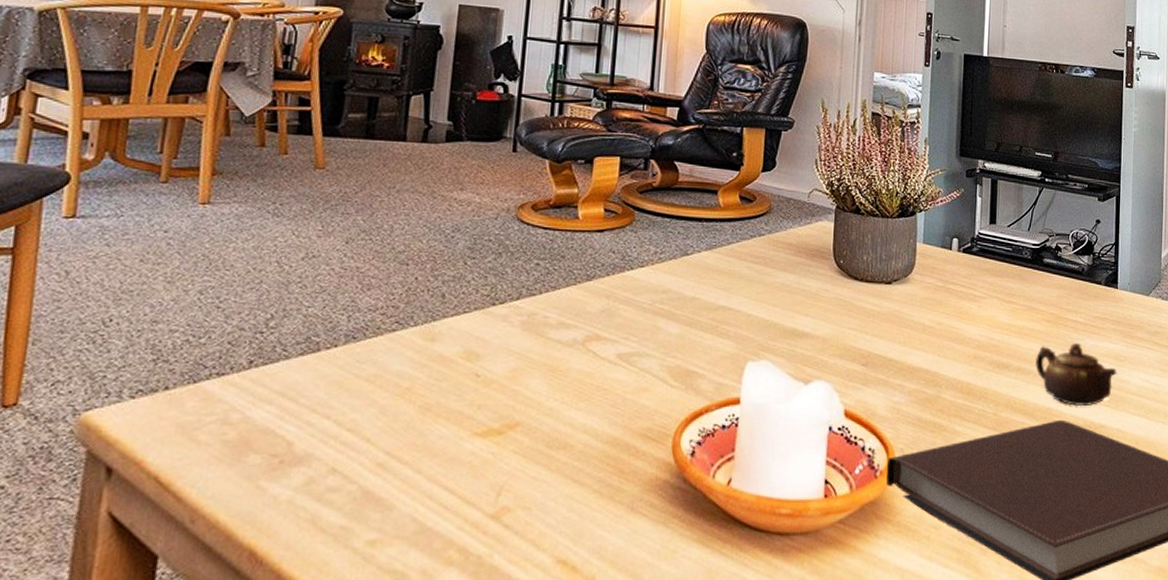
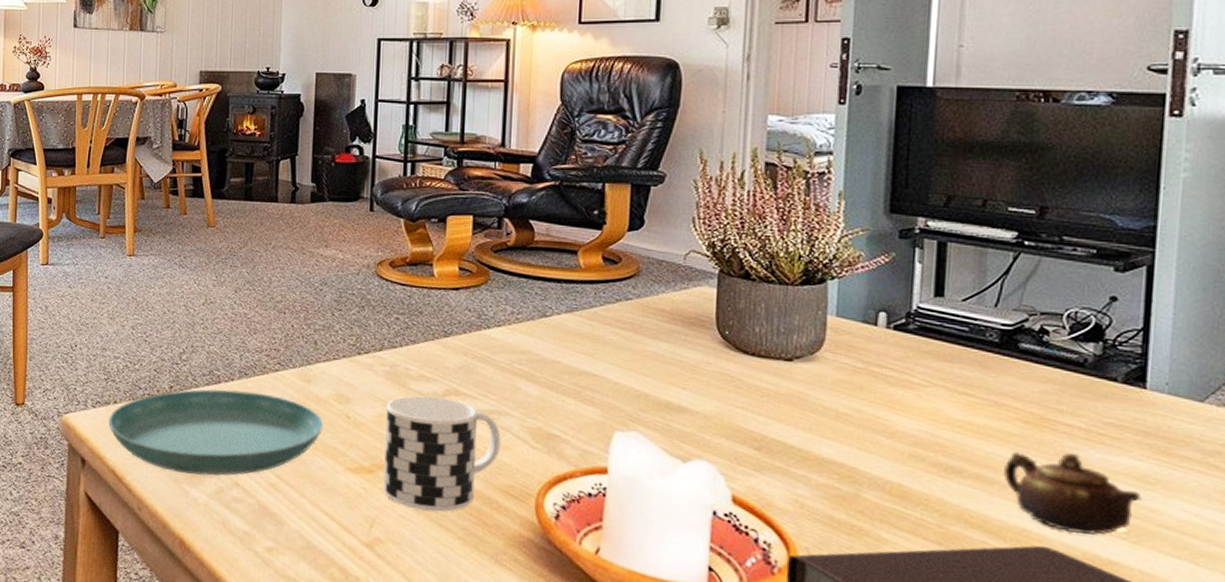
saucer: none [154,358,447,467] -> present [109,388,323,476]
cup: none [514,344,641,468] -> present [383,395,501,512]

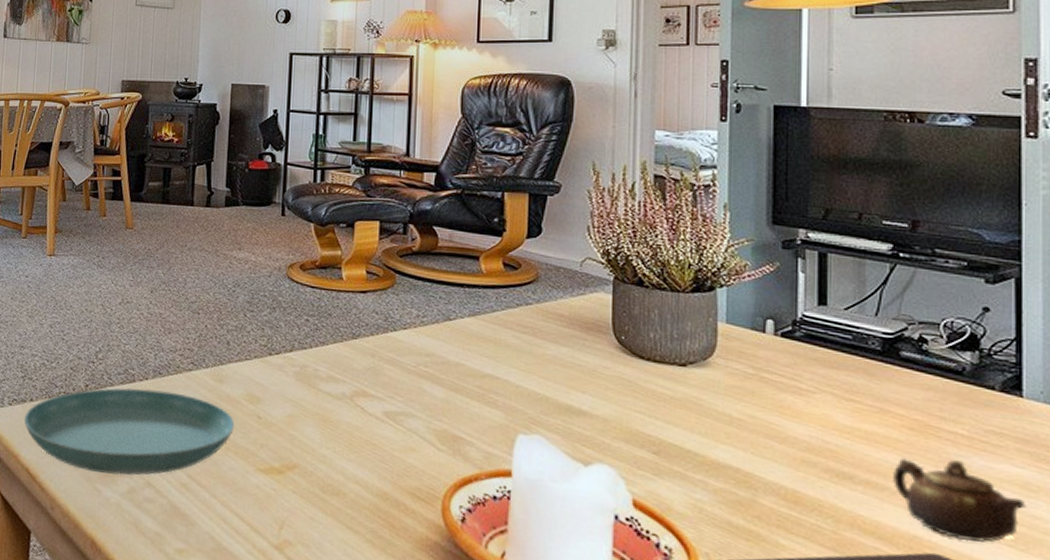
cup: present [383,395,501,512] -> none [293,396,408,514]

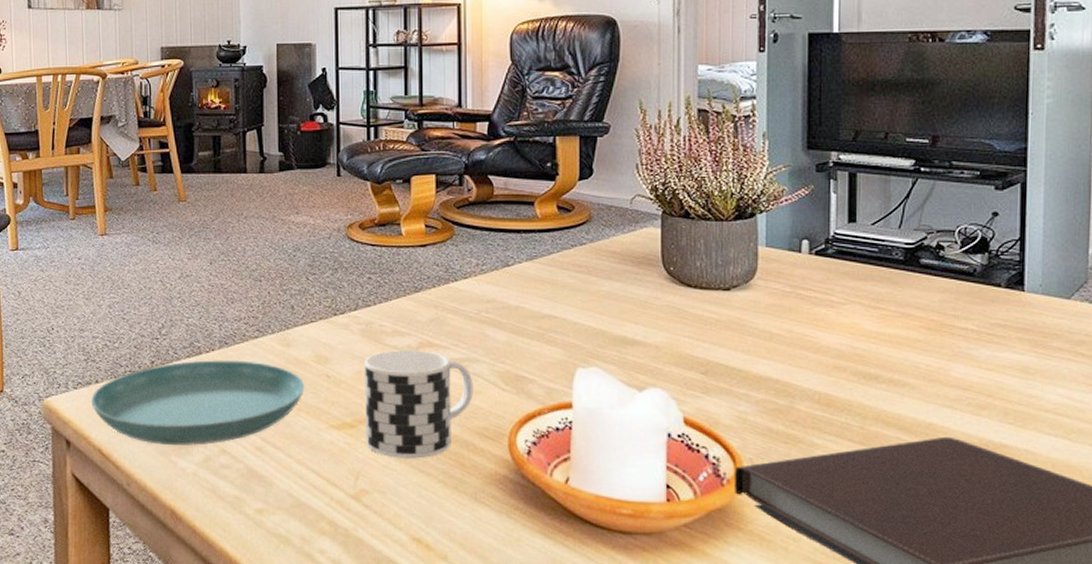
cup: none [293,396,408,514] -> present [365,350,474,459]
teapot: present [893,458,1026,543] -> none [913,353,1025,424]

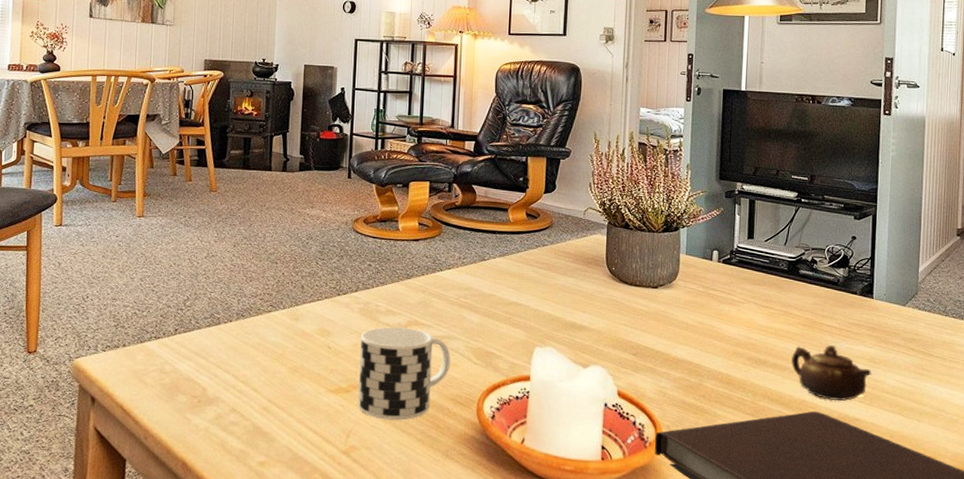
saucer: present [91,360,304,447] -> none [118,329,308,405]
teapot: none [913,353,1025,424] -> present [791,345,872,401]

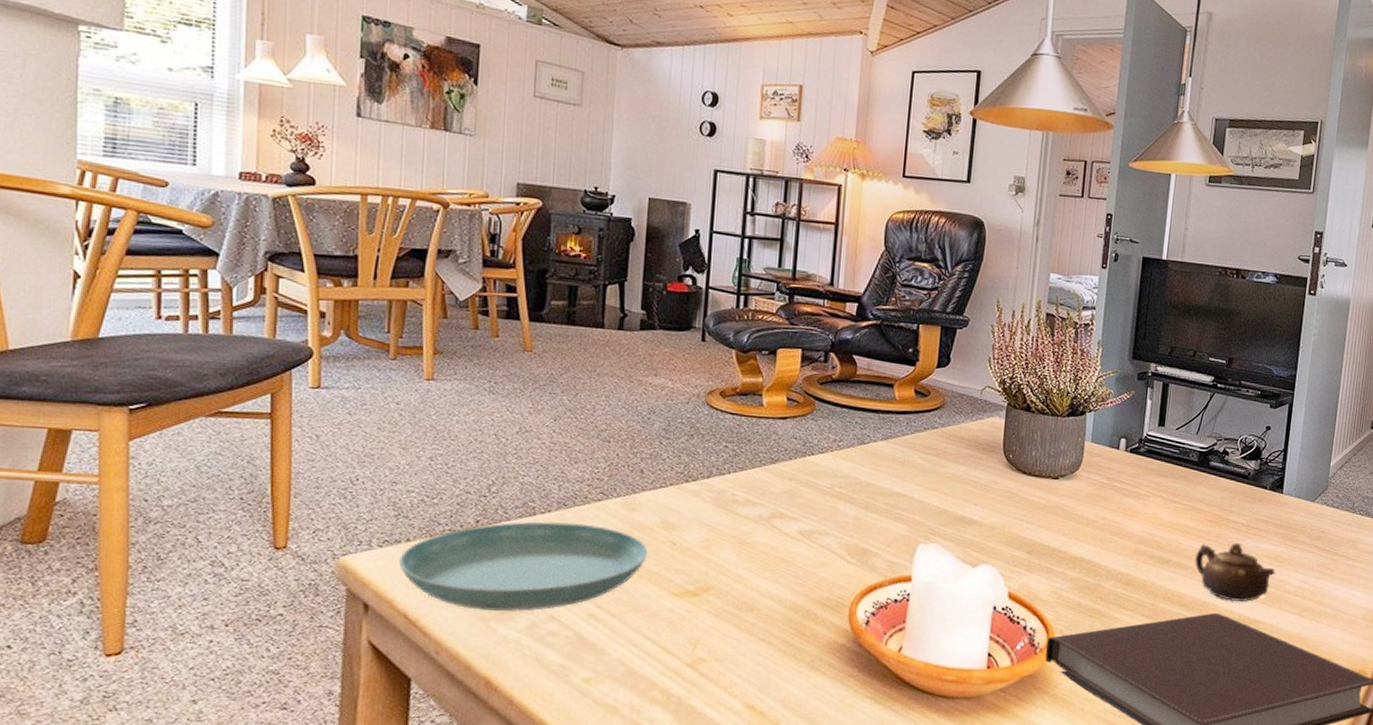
saucer: none [118,329,308,405] -> present [399,521,647,612]
cup: present [358,327,451,421] -> none [708,519,821,628]

